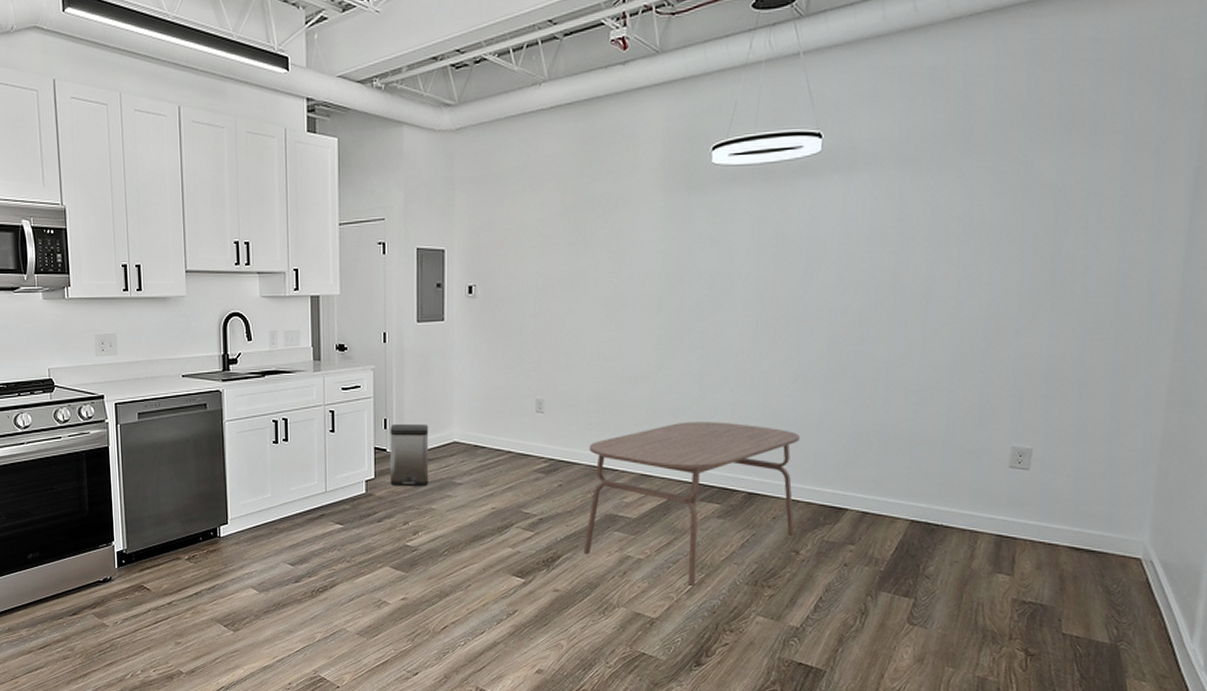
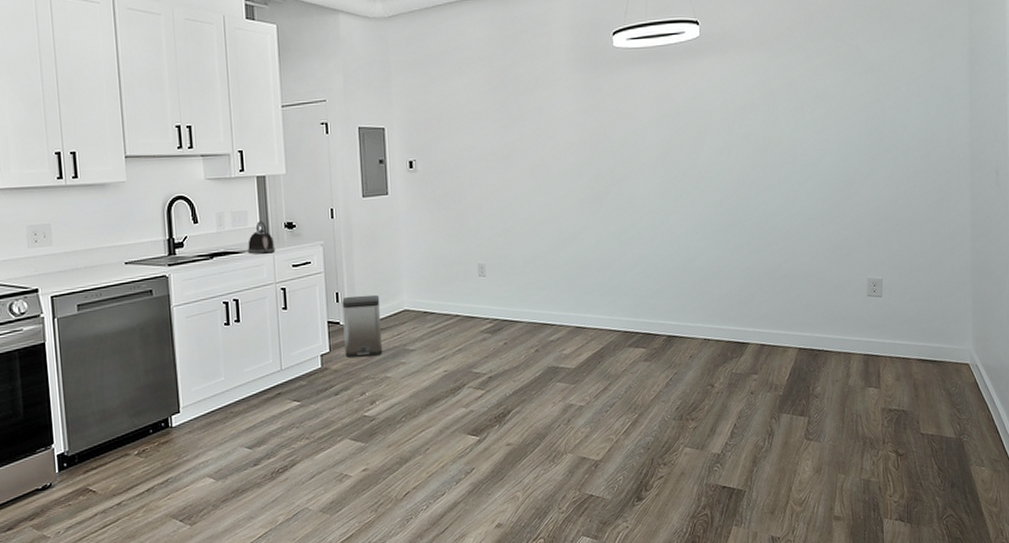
kettle: none [298,342,326,375] -> present [247,221,276,255]
dining table: present [583,421,800,586] -> none [528,273,708,426]

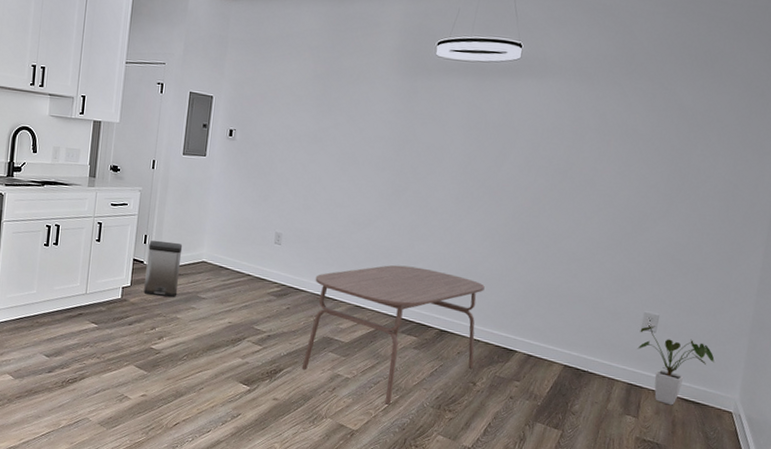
kettle: present [247,221,276,255] -> none [74,160,99,190]
dining table: none [528,273,708,426] -> present [301,265,485,405]
house plant: none [866,290,943,369] -> present [637,325,715,406]

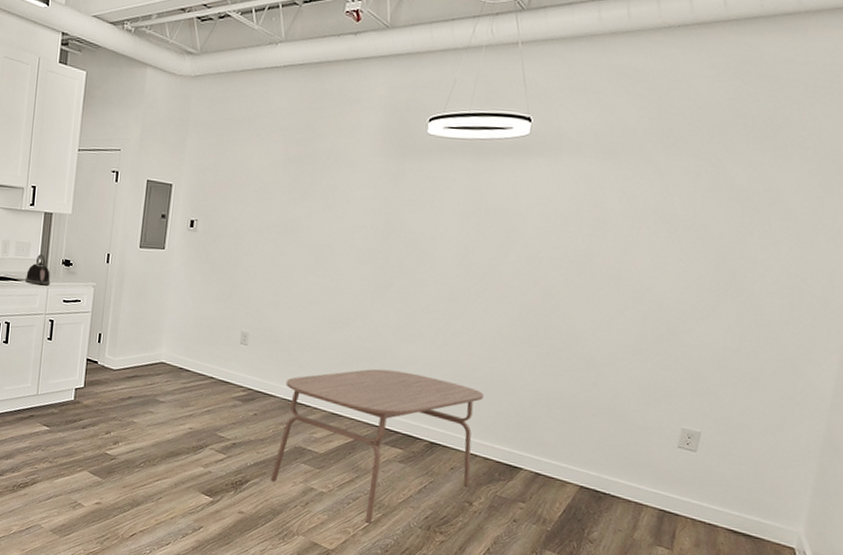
kettle: none [74,160,99,190] -> present [24,254,51,286]
pedal bin: present [144,240,183,298] -> none [98,338,140,401]
house plant: present [637,325,715,406] -> none [672,443,773,538]

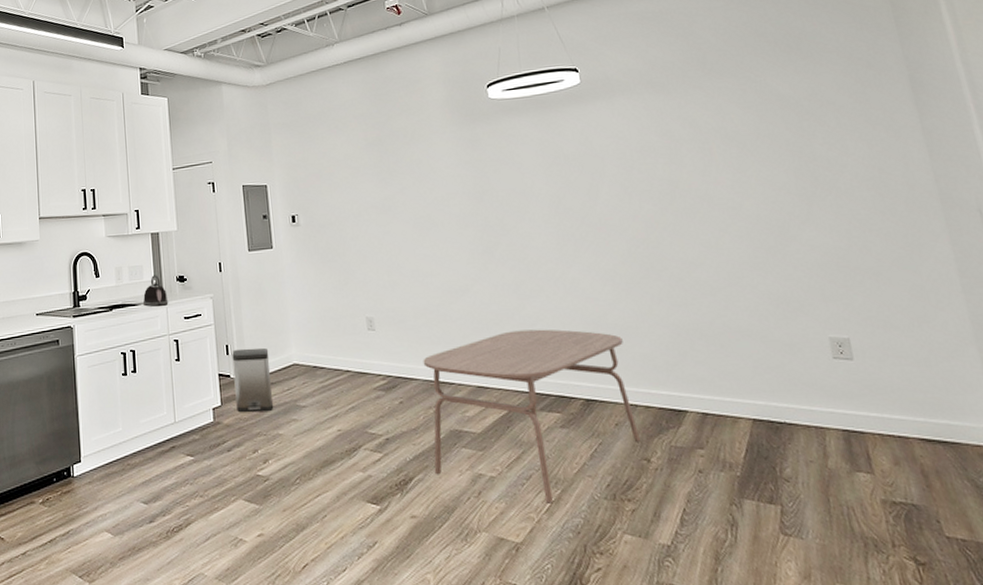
pedal bin: none [98,338,140,401] -> present [232,347,273,413]

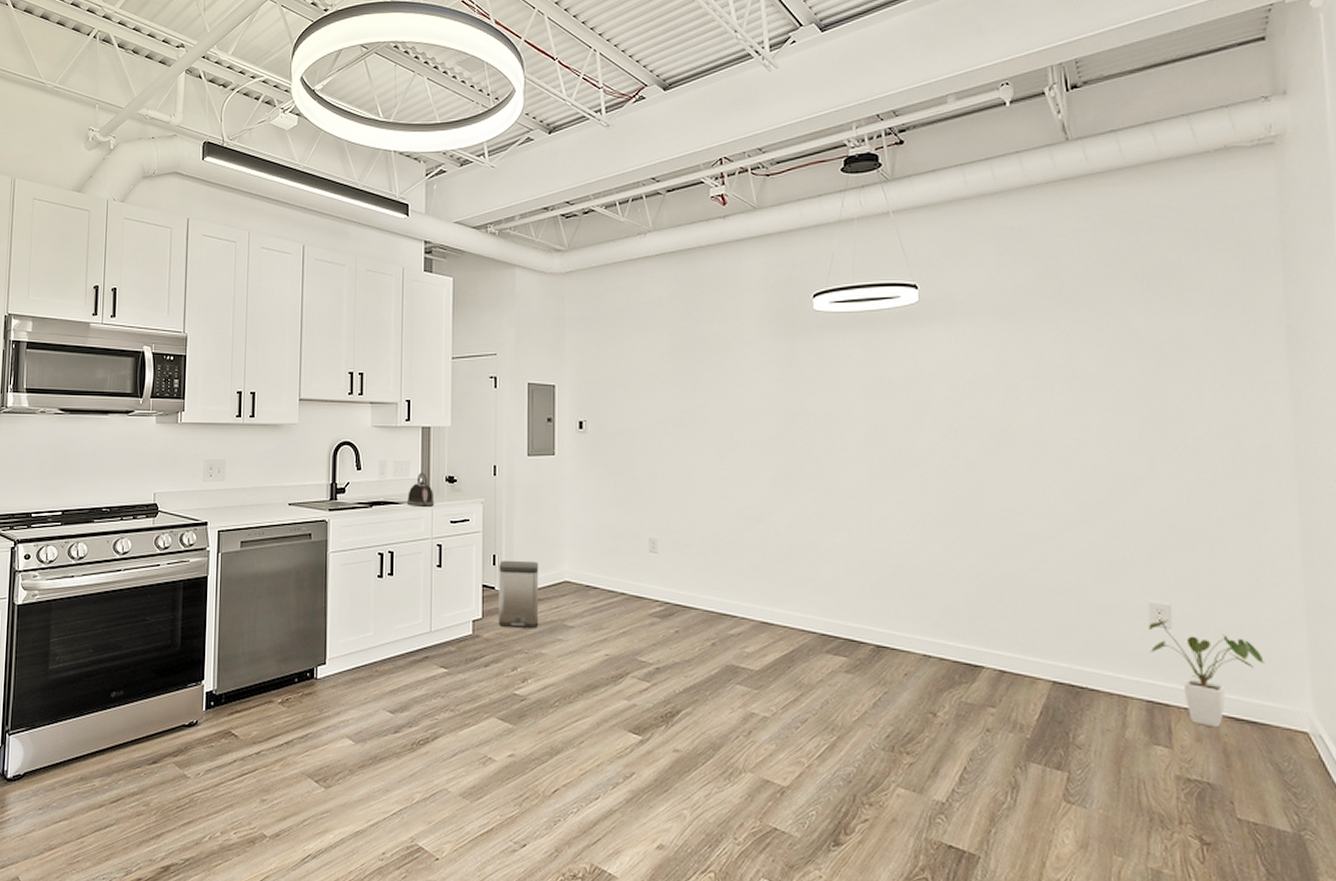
dining table: present [423,329,640,504] -> none [704,566,929,750]
house plant: none [832,352,945,451] -> present [1148,619,1264,728]

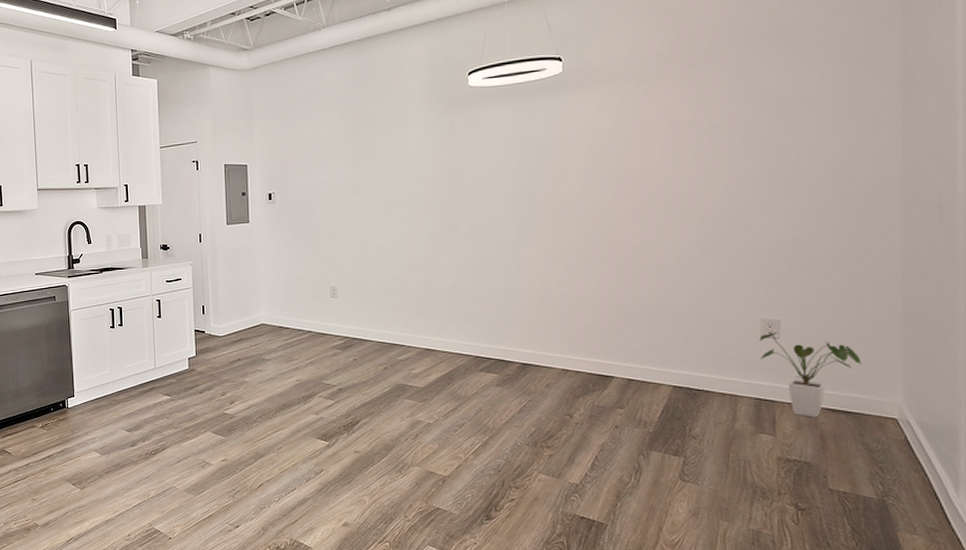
kettle: present [406,473,435,507] -> none [129,243,153,271]
pedal bin: present [498,560,539,629] -> none [207,309,242,363]

